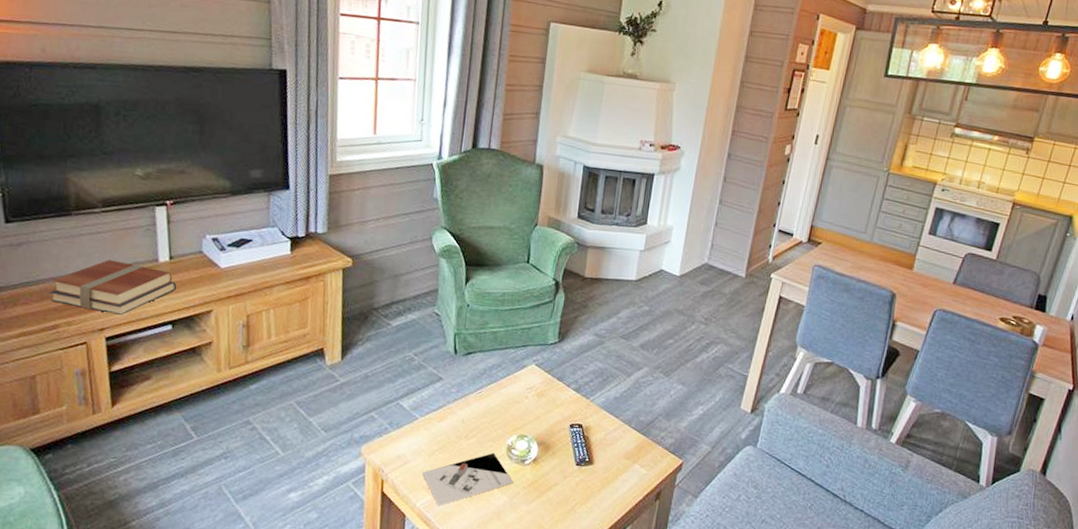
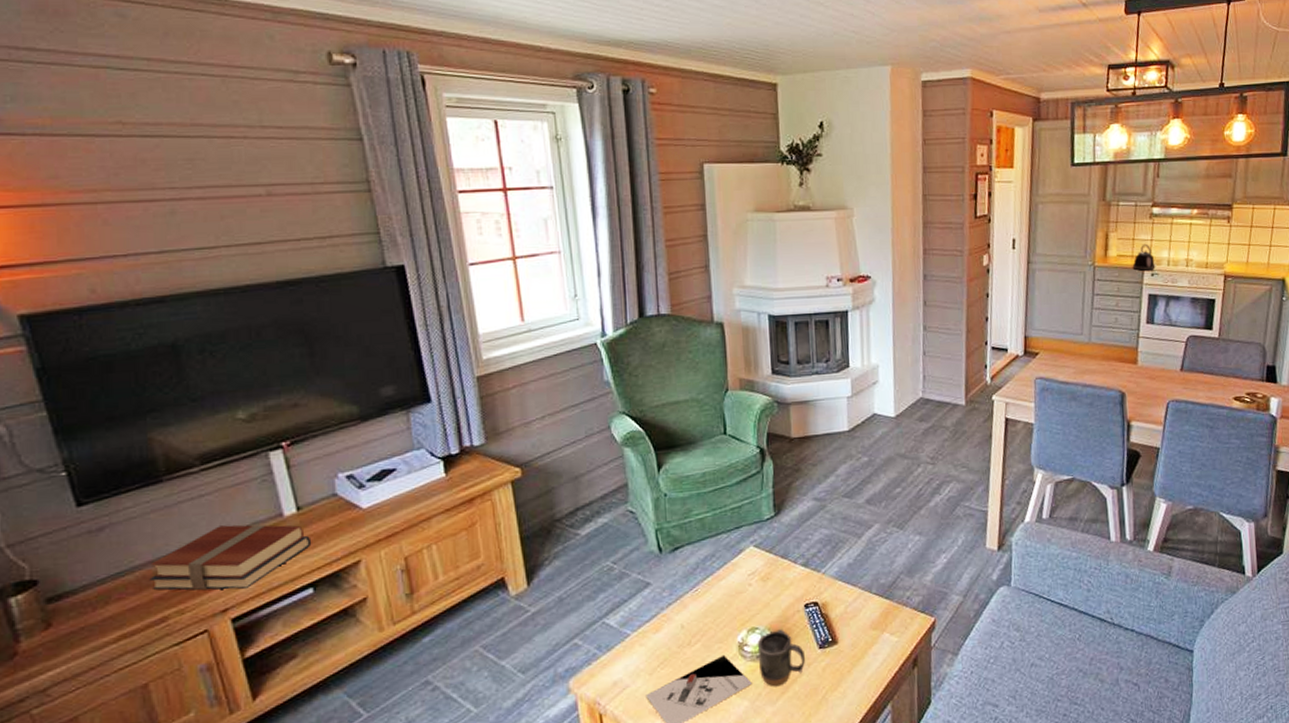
mug: none [521,441,563,490] -> present [757,629,805,687]
kettle: none [925,160,948,187] -> present [1132,243,1155,272]

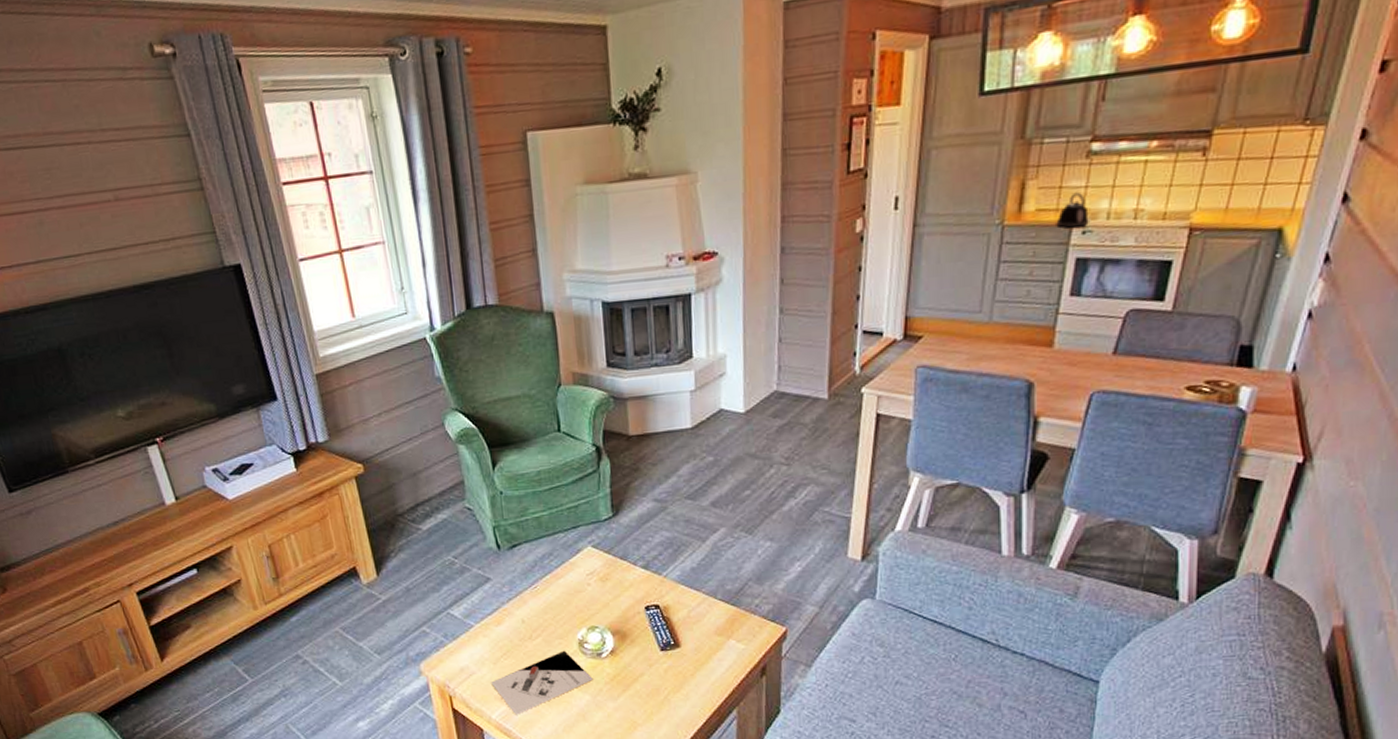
books: present [149,525,310,591] -> none [69,511,190,568]
mug: present [757,629,805,687] -> none [597,629,646,684]

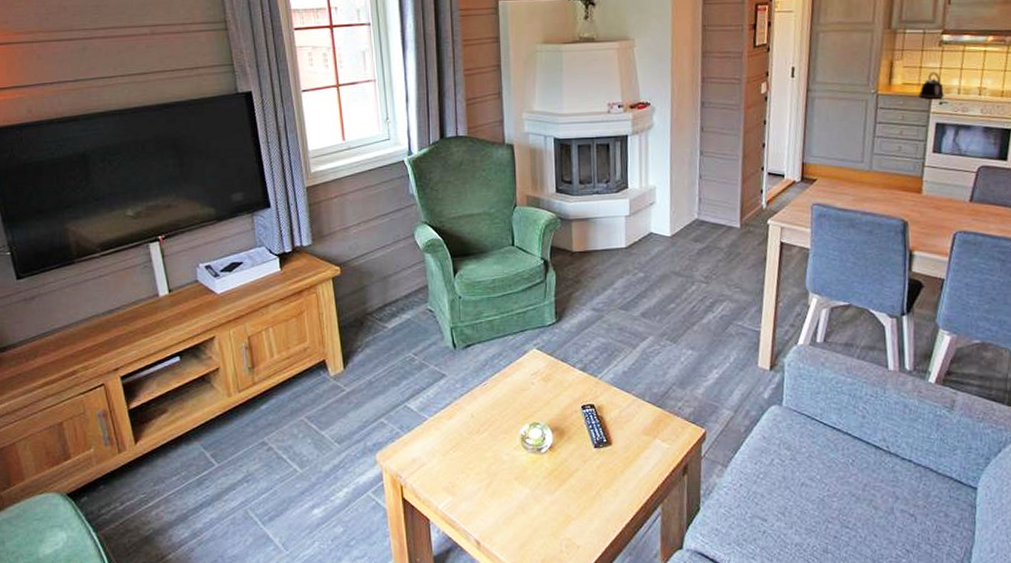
architectural model: present [491,650,593,715] -> none [440,444,533,506]

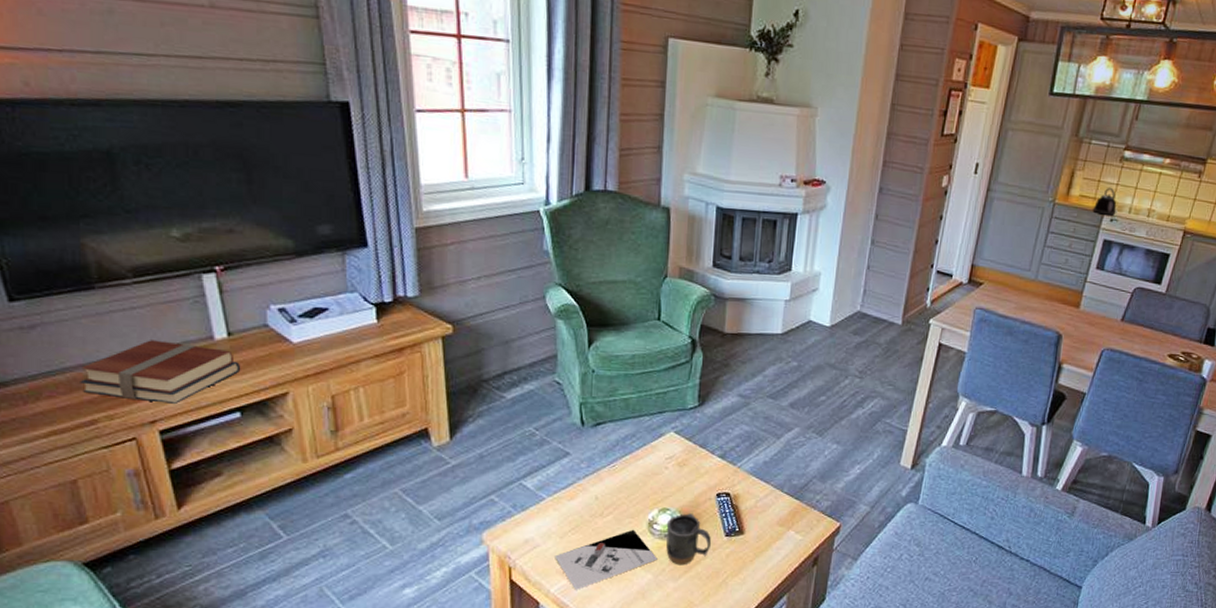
books: none [64,301,178,354] -> present [80,340,240,405]
architectural model: none [440,444,533,506] -> present [555,529,658,590]
mug: none [538,426,581,479] -> present [666,513,711,565]

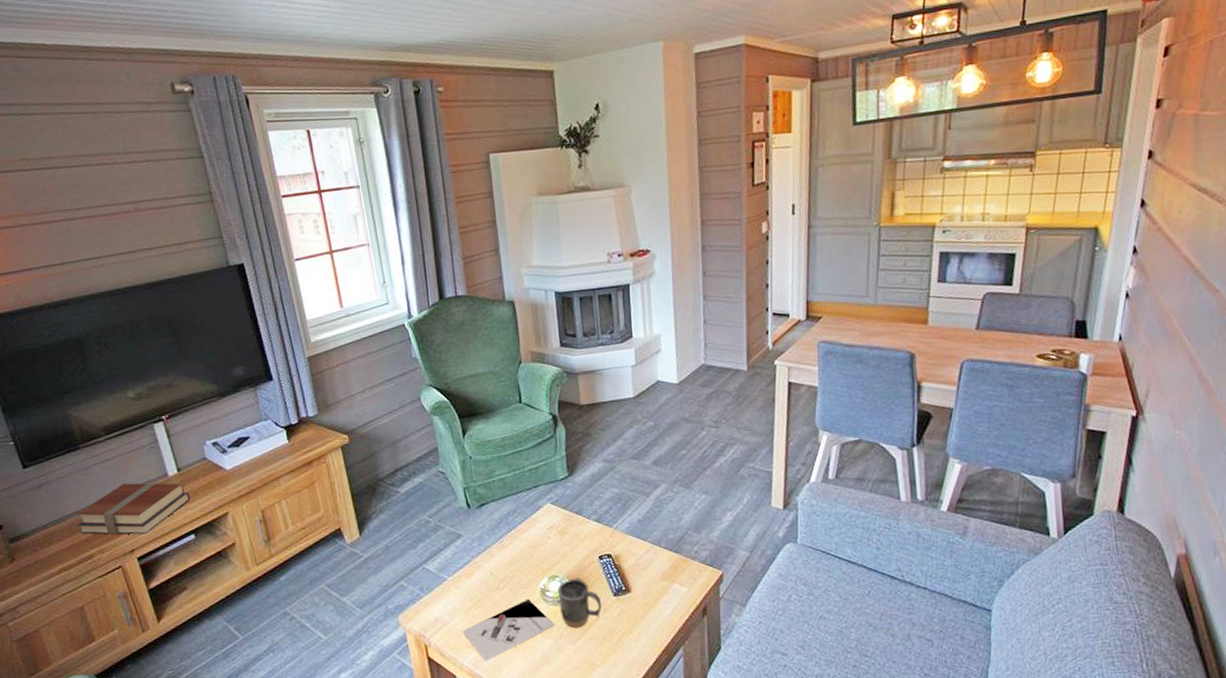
kettle: present [1092,187,1117,216] -> none [921,199,947,229]

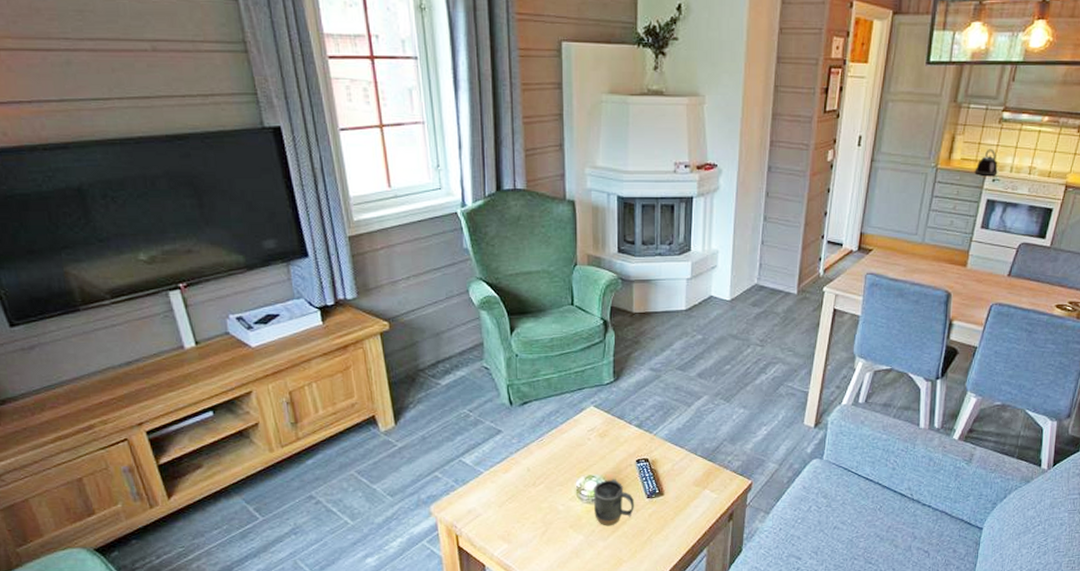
books: present [77,483,190,535] -> none [76,352,209,408]
architectural model: present [463,598,555,661] -> none [496,496,587,553]
kettle: none [921,199,947,229] -> present [974,148,998,177]

